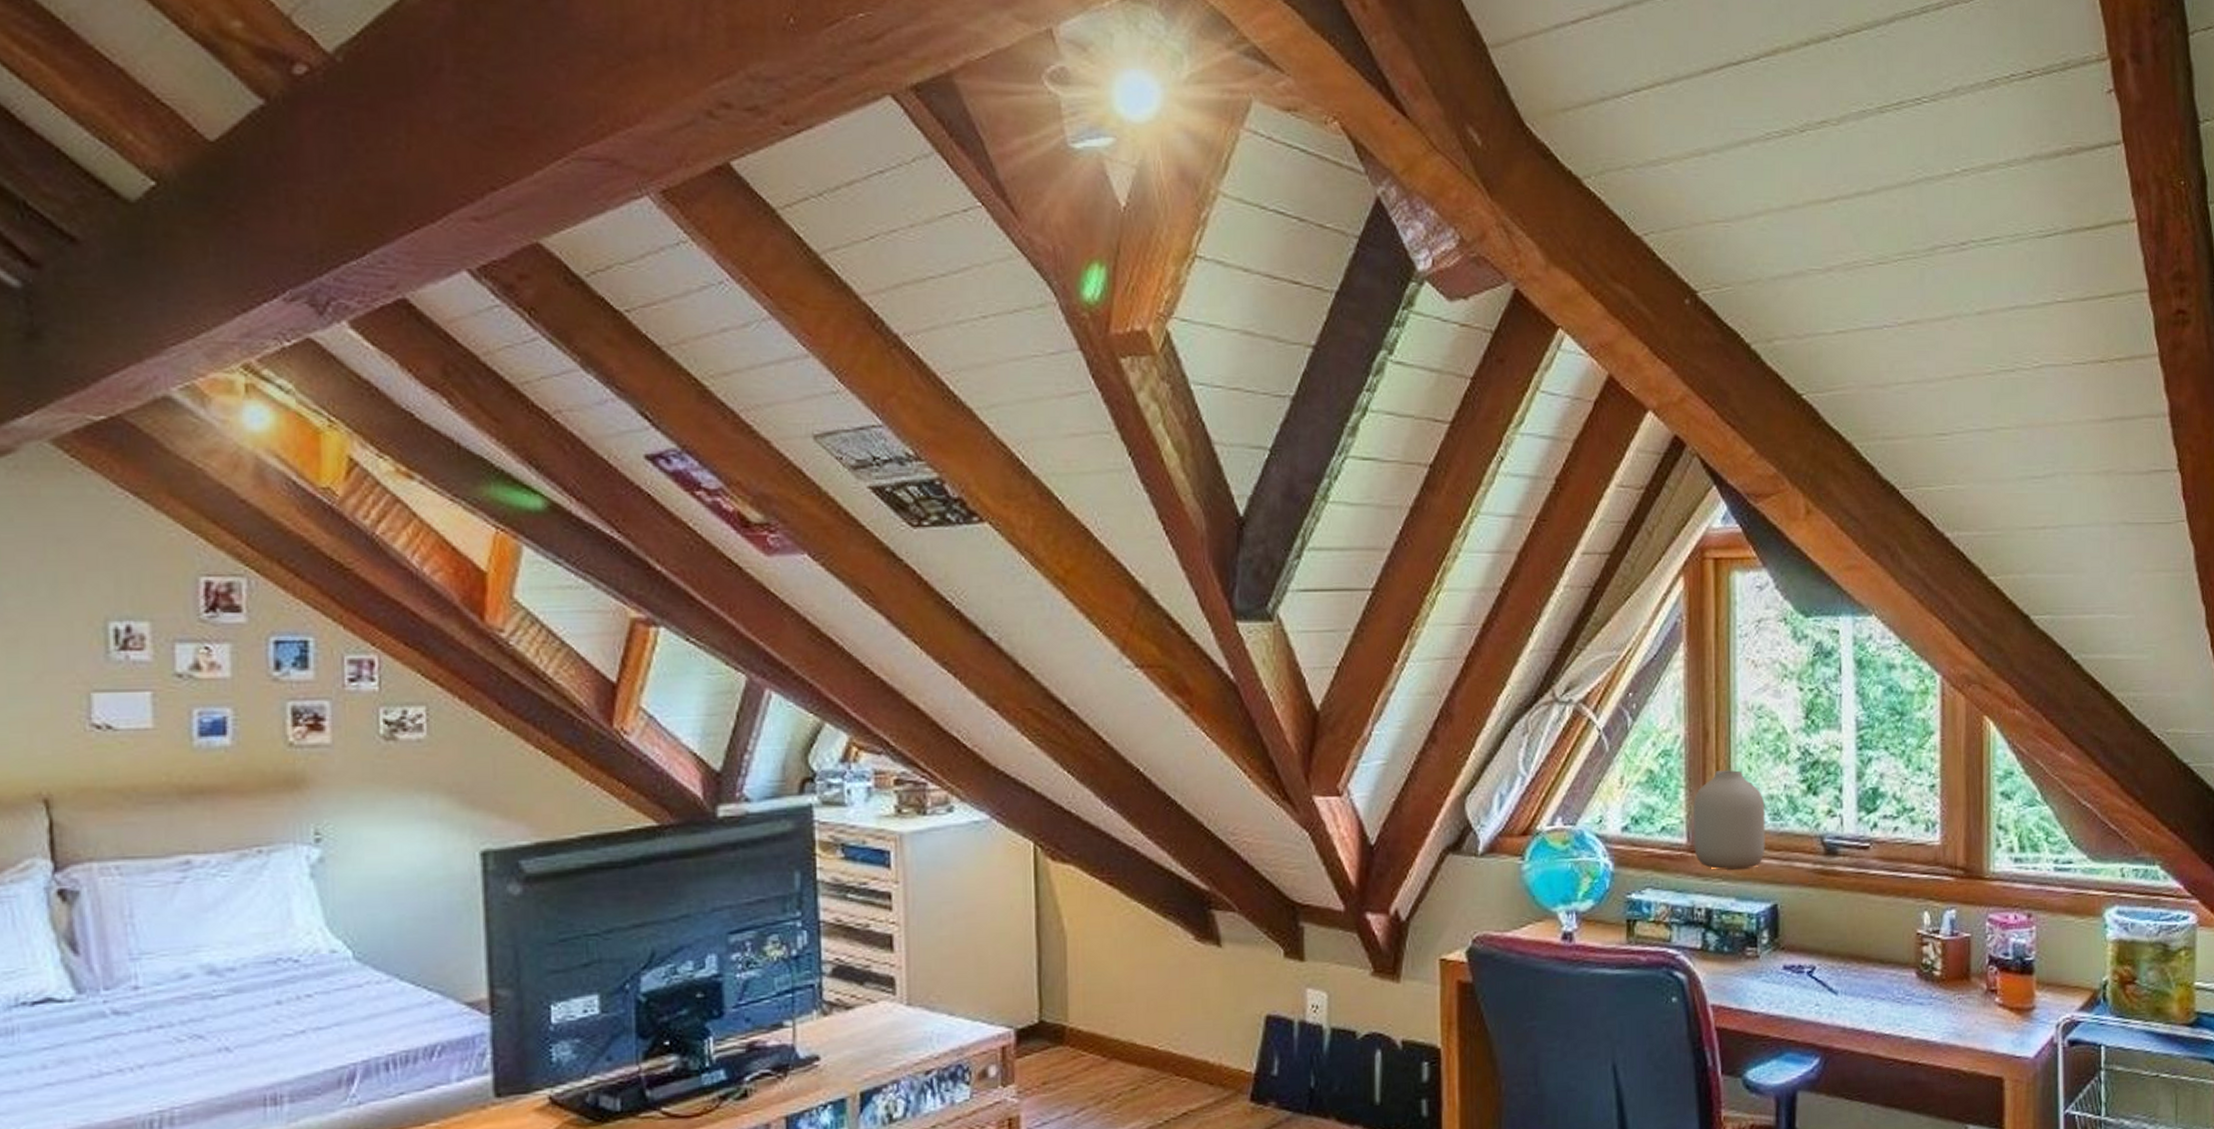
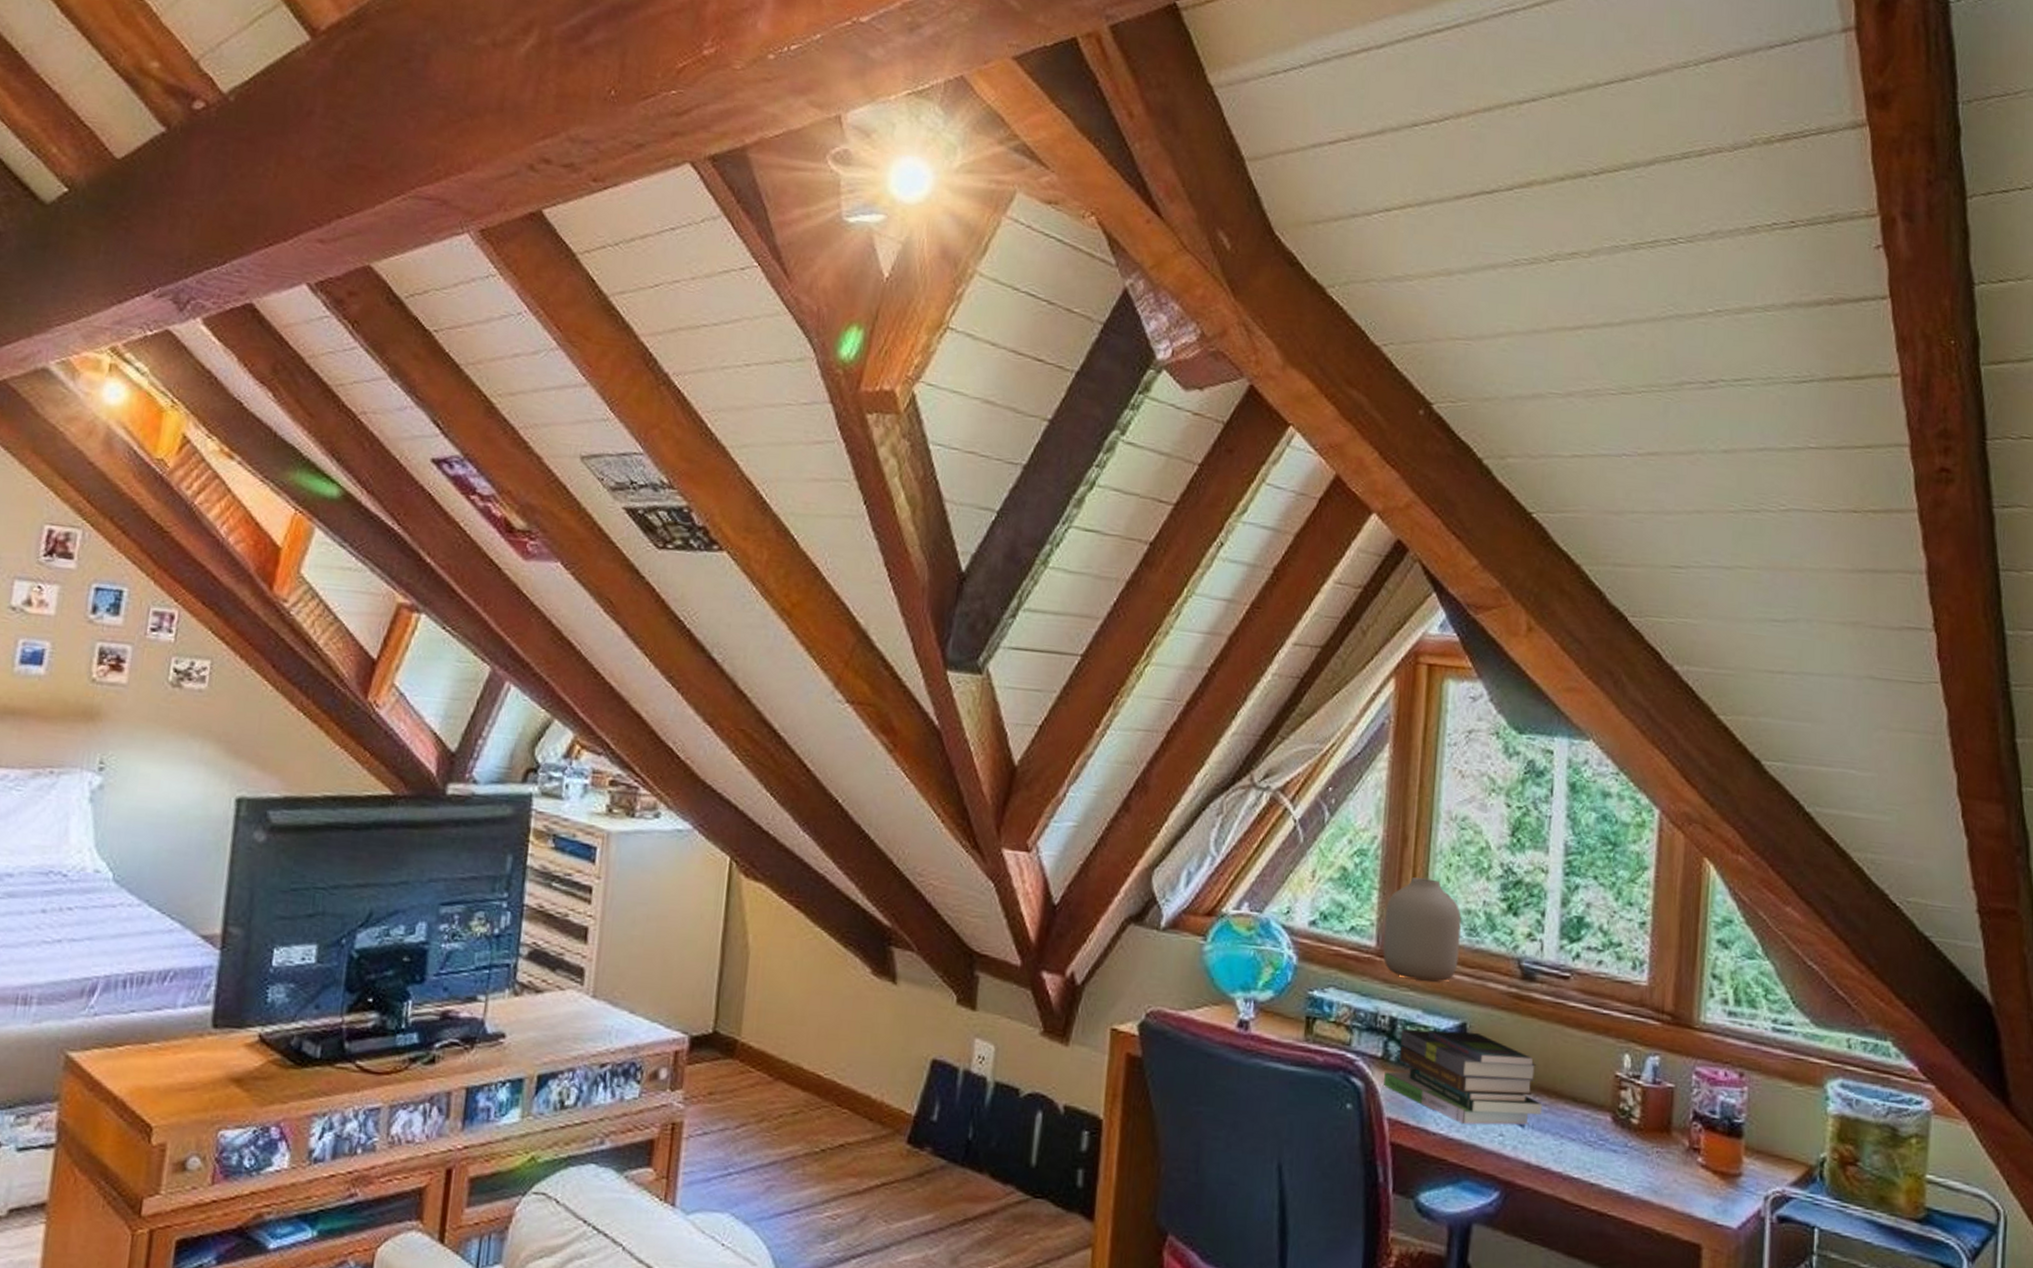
books: none [1705,911,1853,1001] -> present [1384,1029,1543,1126]

